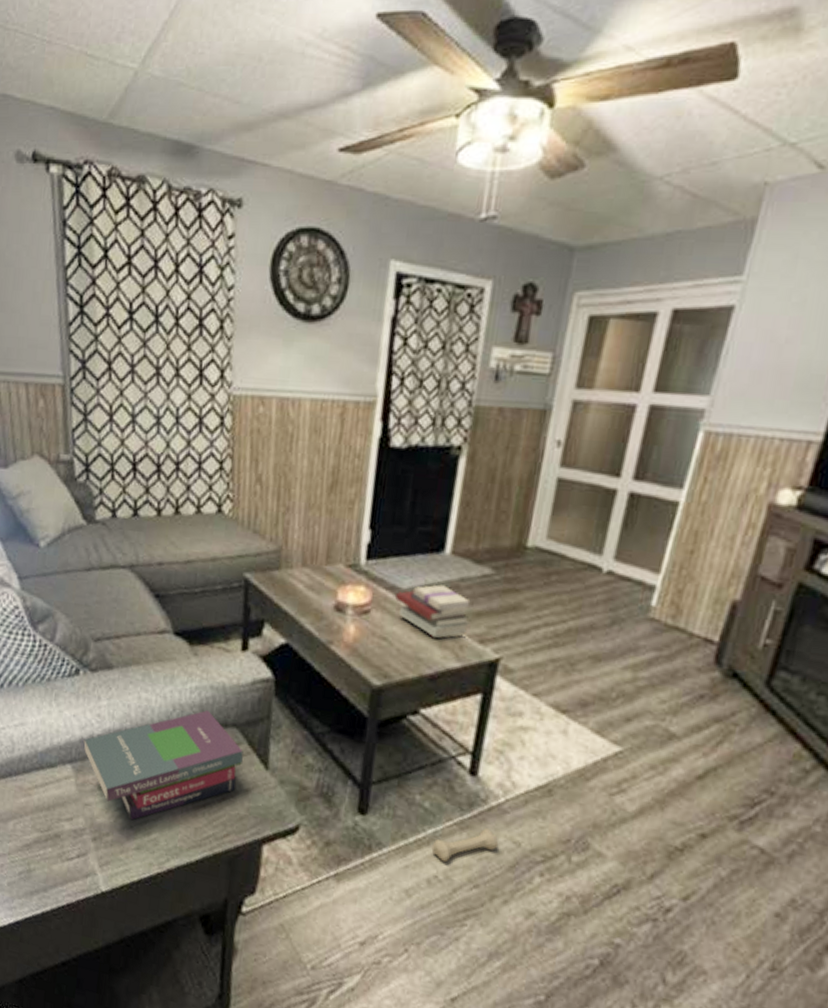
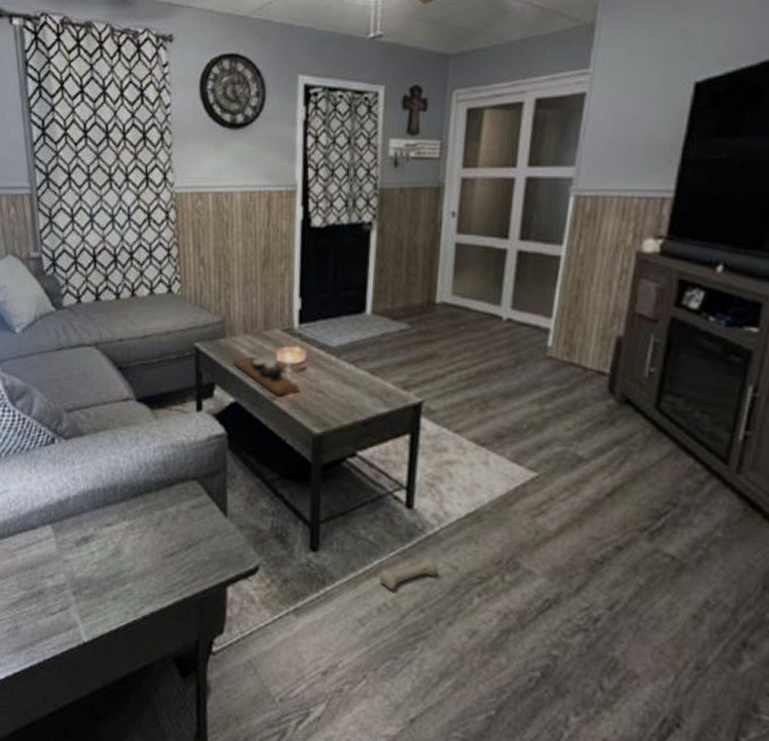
books: present [83,710,244,821] -> none [61,467,204,573]
decorative tray: none [285,592,361,642] -> present [232,356,300,397]
books: present [395,584,471,639] -> none [327,341,393,388]

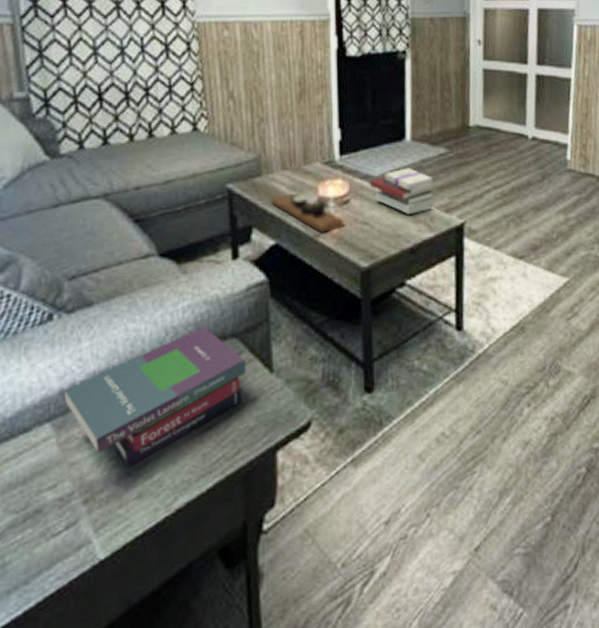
books: none [61,467,204,573] -> present [64,327,246,467]
books: none [327,341,393,388] -> present [370,168,435,215]
dog toy: present [379,555,439,590] -> none [435,374,491,418]

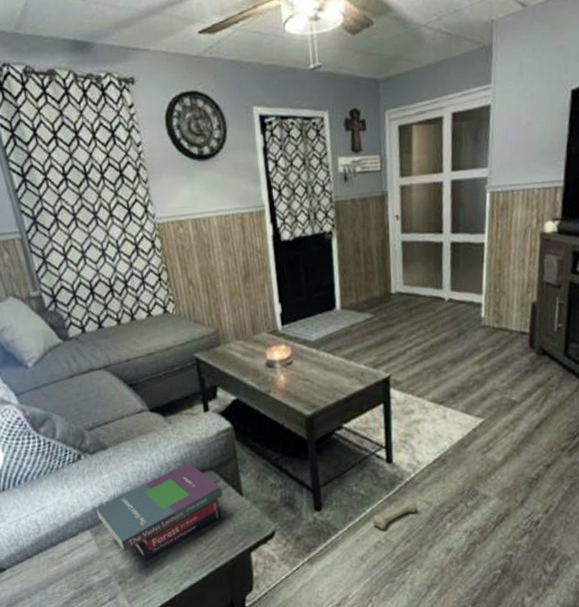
decorative tray: present [270,193,345,234] -> none [229,358,290,390]
books: present [370,168,435,215] -> none [308,332,364,372]
dog toy: none [435,374,491,418] -> present [372,497,418,530]

